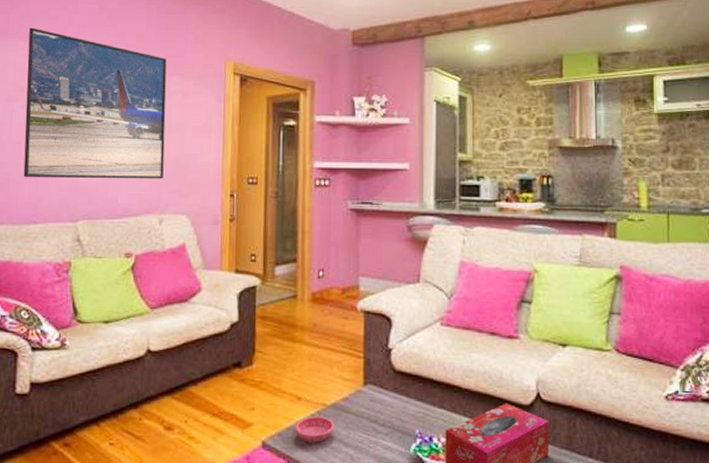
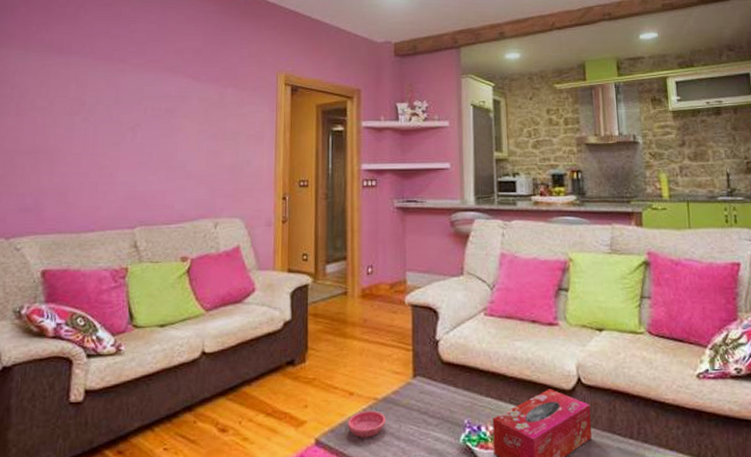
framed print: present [23,27,167,180] -> none [82,46,222,188]

